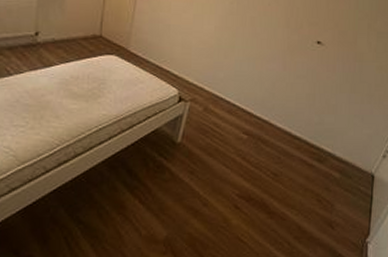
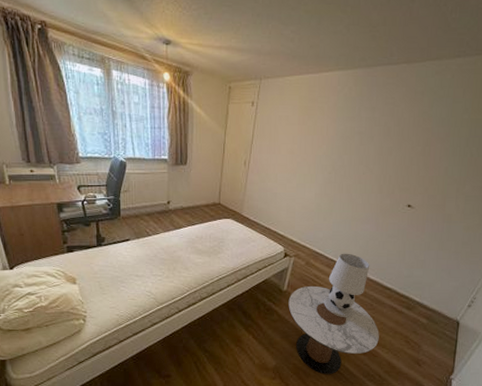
side table: none [183,136,288,245] -> present [288,285,379,375]
table lamp: none [224,96,277,173] -> present [324,253,370,317]

